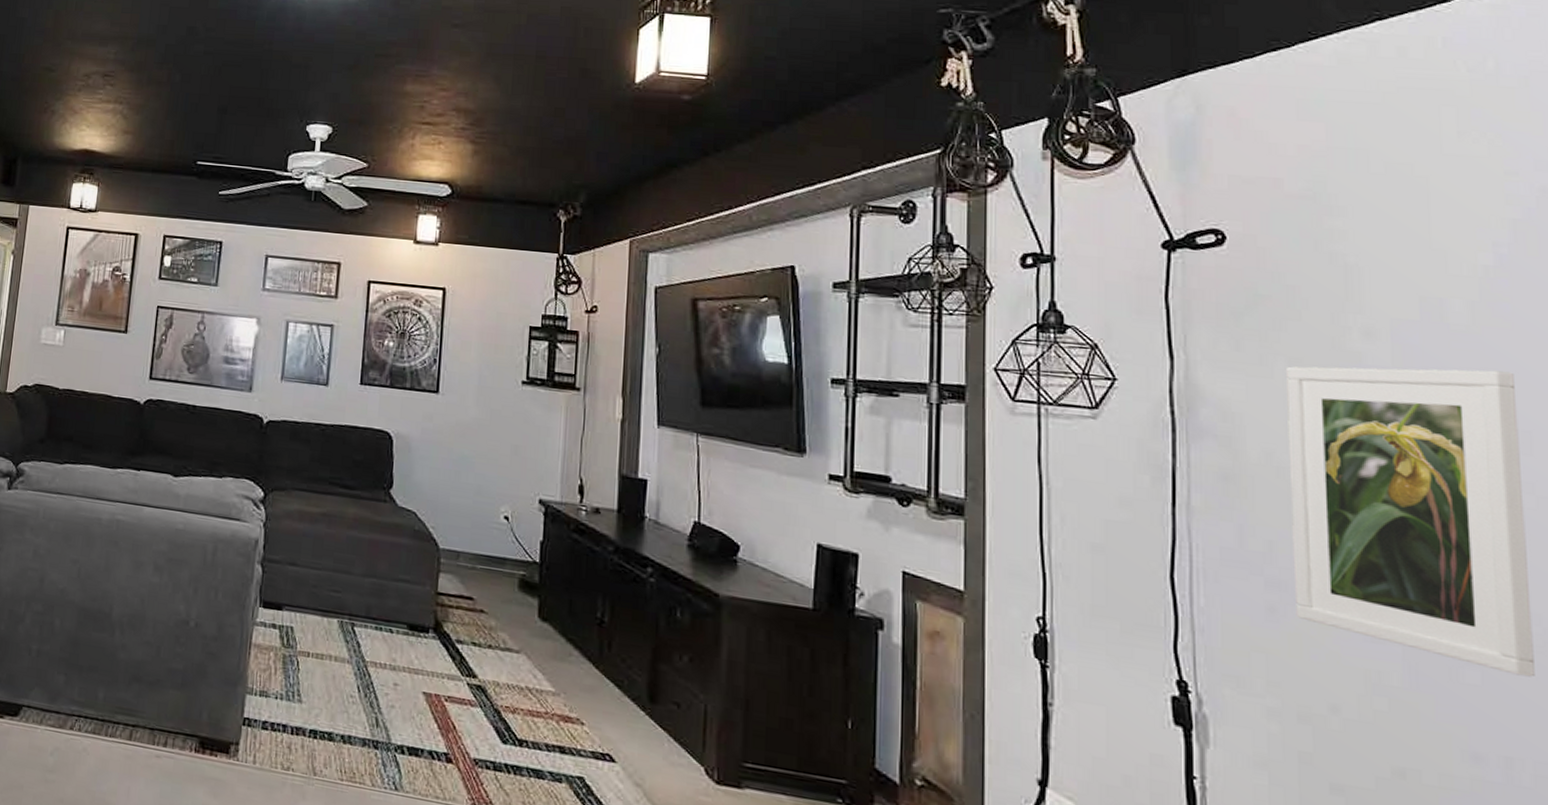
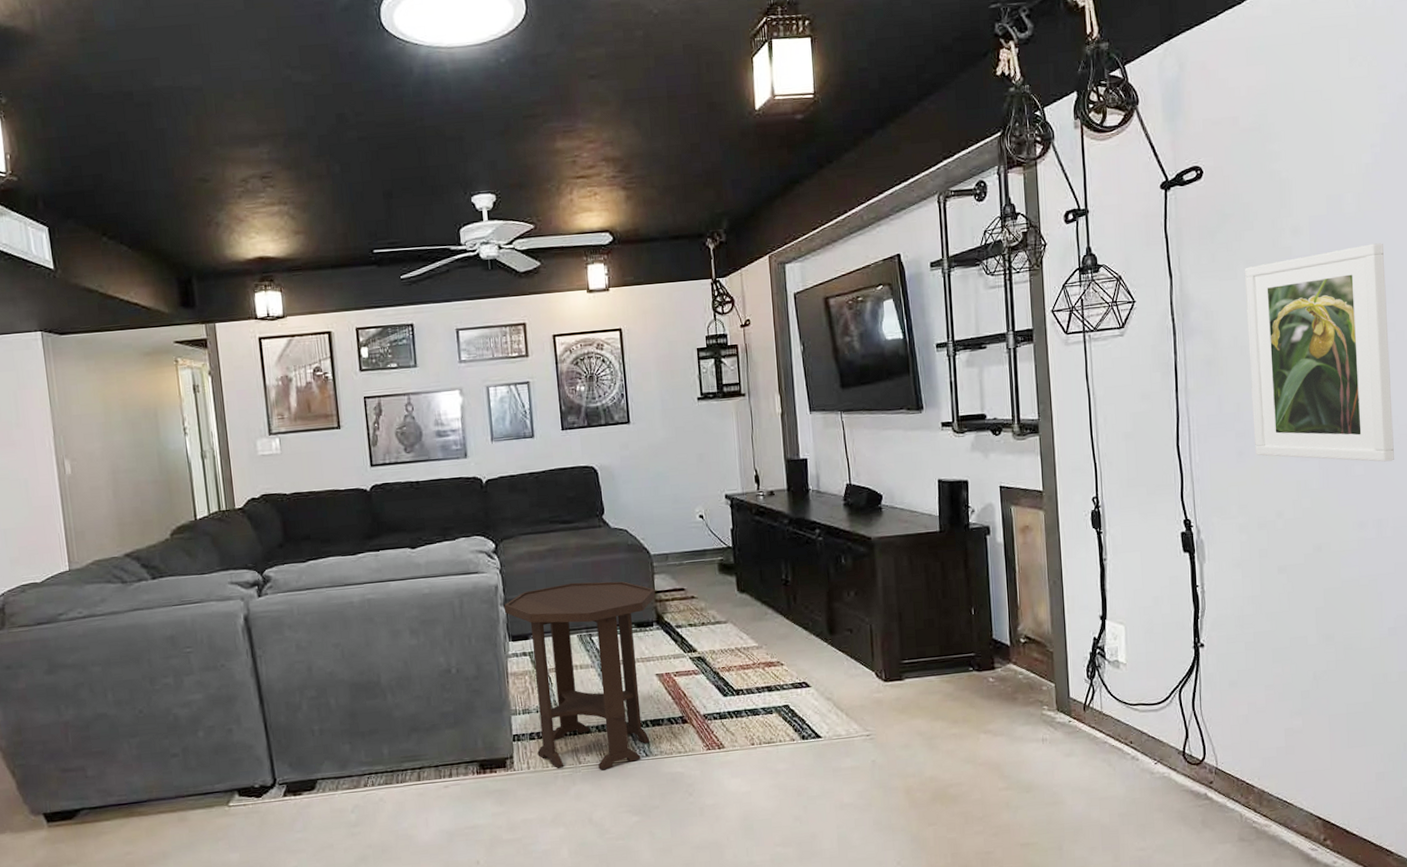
side table: none [261,554,438,792] -> present [504,581,656,770]

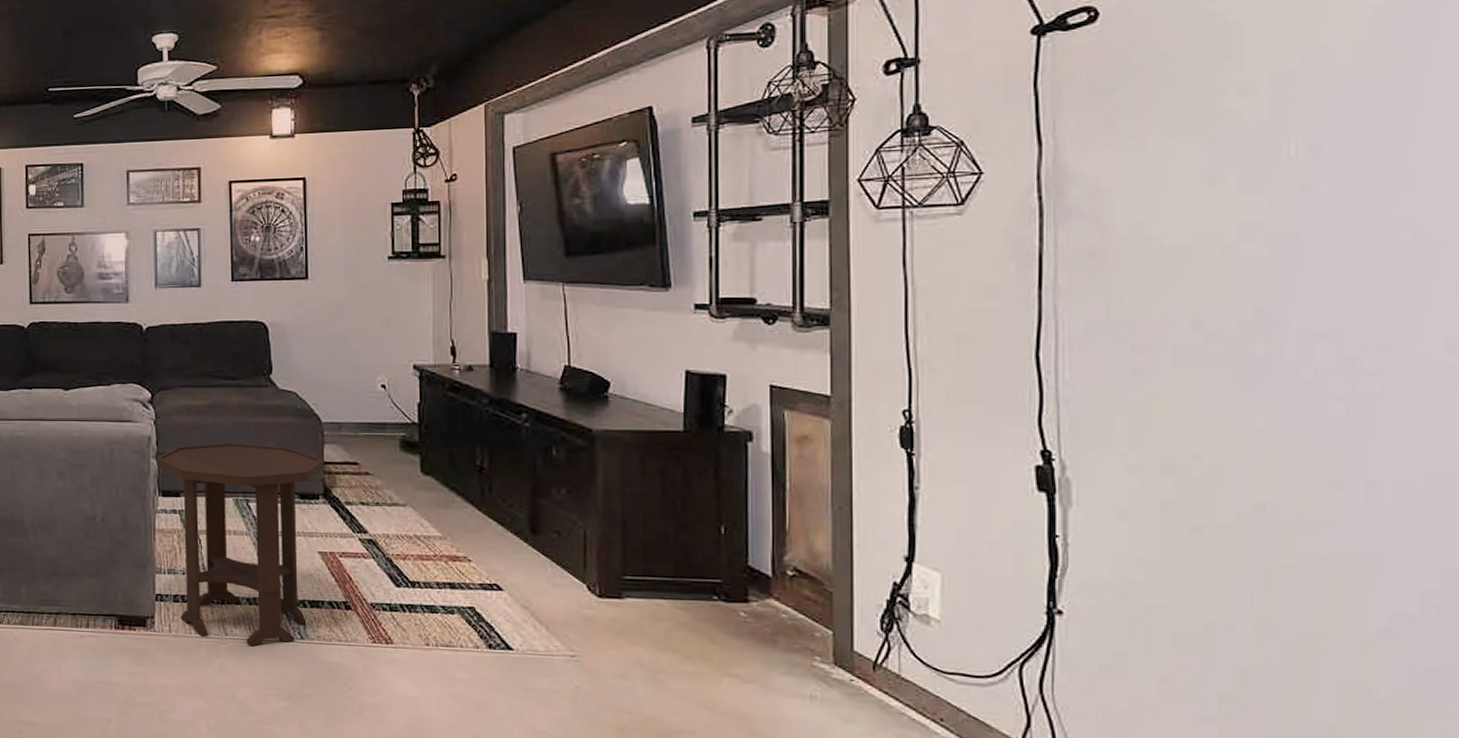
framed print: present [1245,243,1394,462] -> none [1159,109,1402,403]

